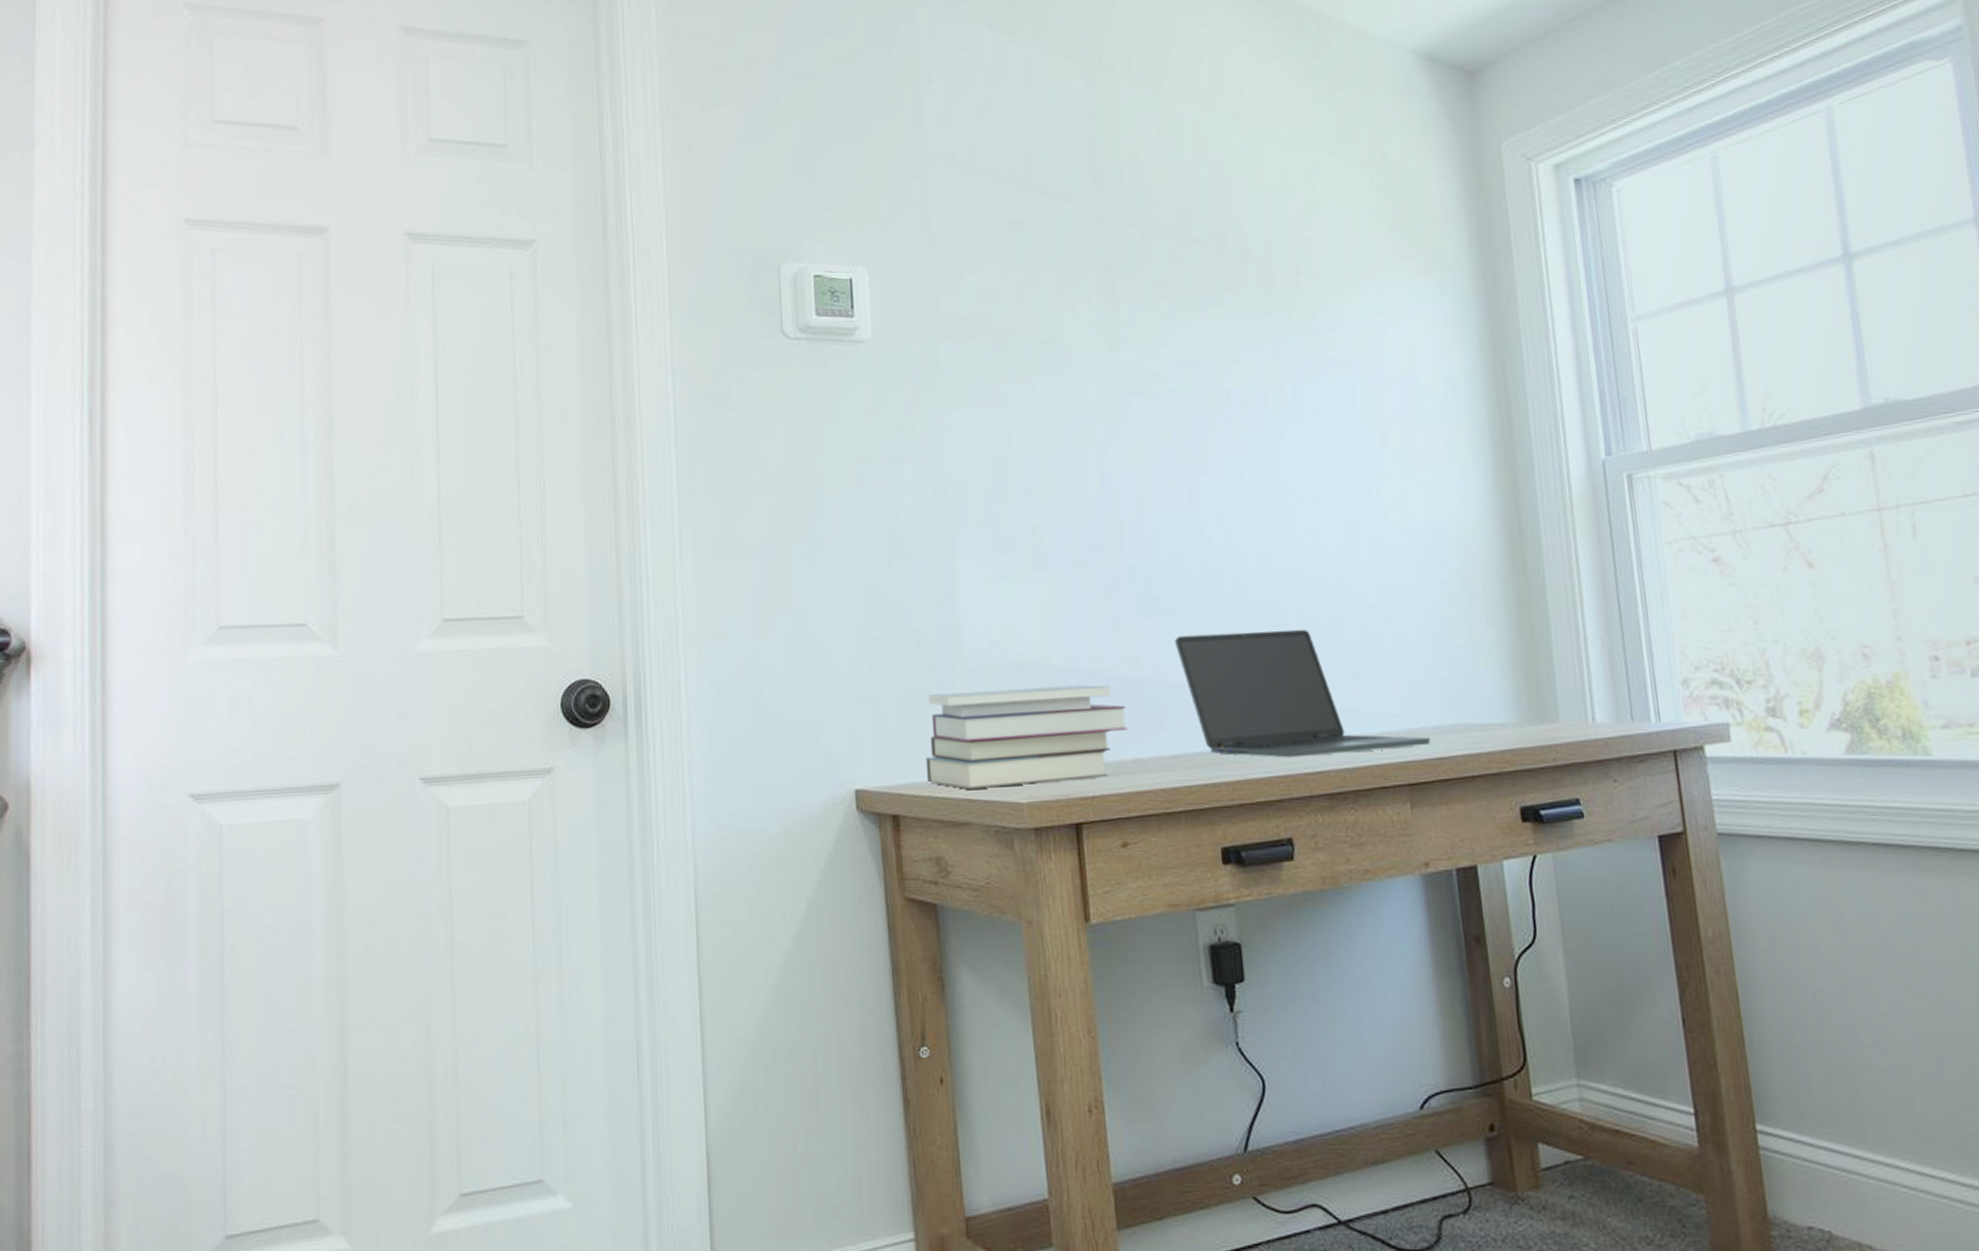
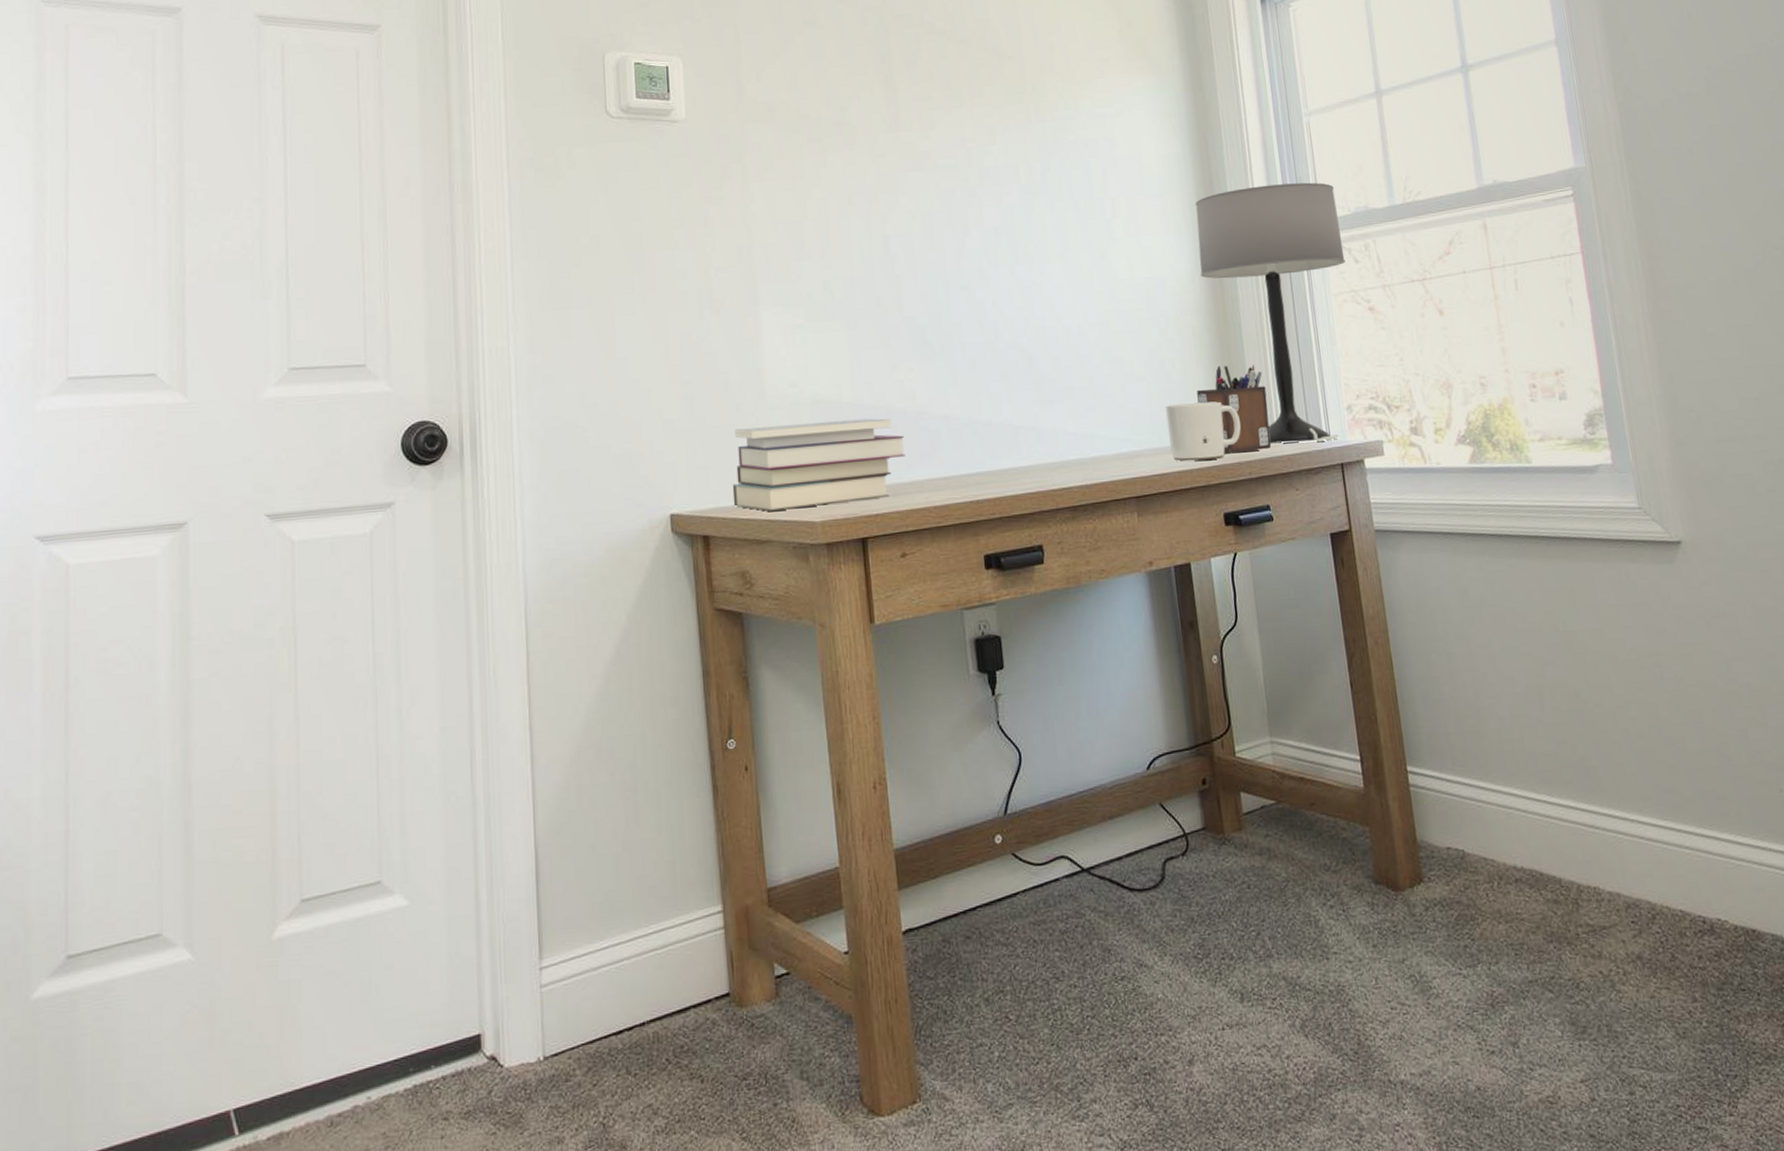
laptop: present [1175,630,1430,758] -> none [945,369,1153,478]
mug: none [1446,671,1544,743] -> present [1165,401,1241,462]
desk organizer: none [1487,627,1583,736] -> present [1197,364,1271,454]
table lamp: none [1488,403,1683,724] -> present [1196,182,1345,444]

